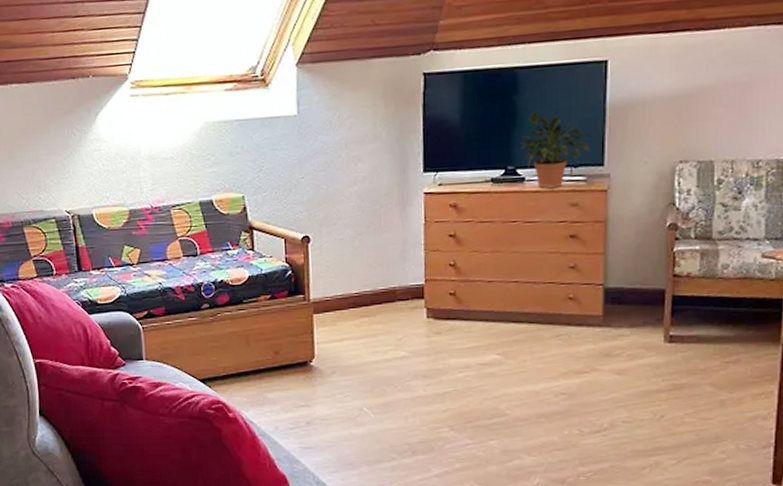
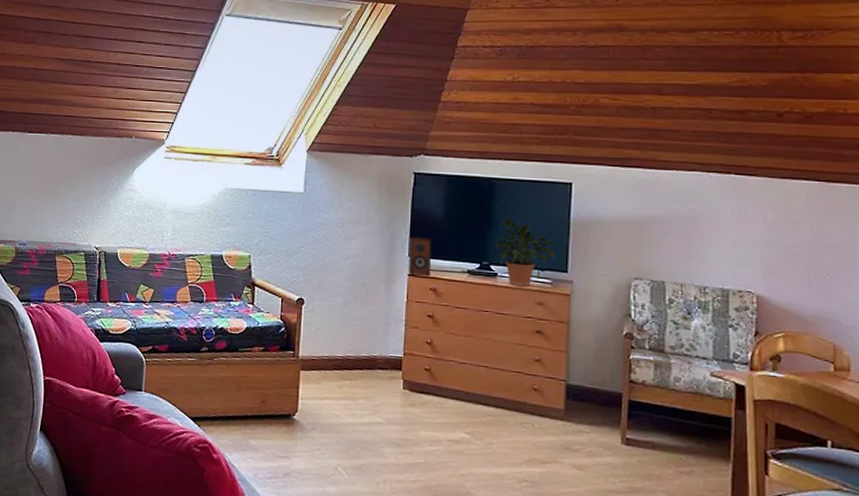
speaker: none [423,148,450,193] -> present [408,237,432,276]

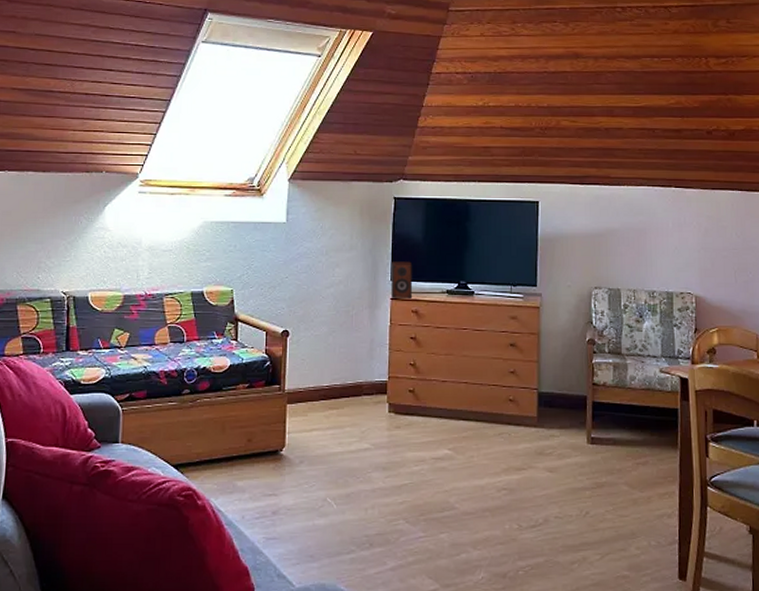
potted plant: present [494,217,557,287] -> none [471,237,526,303]

